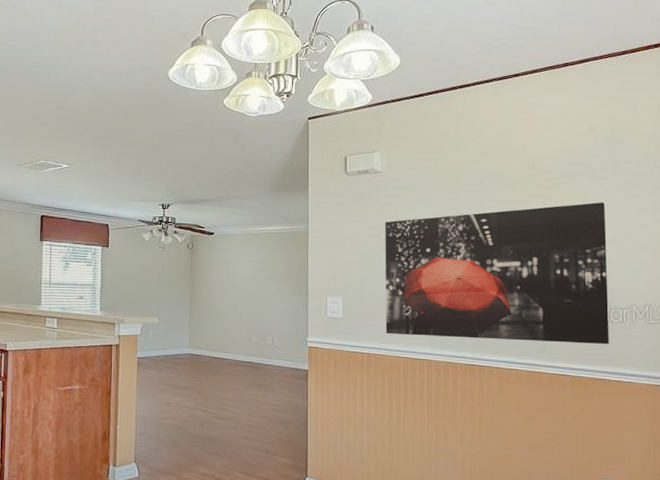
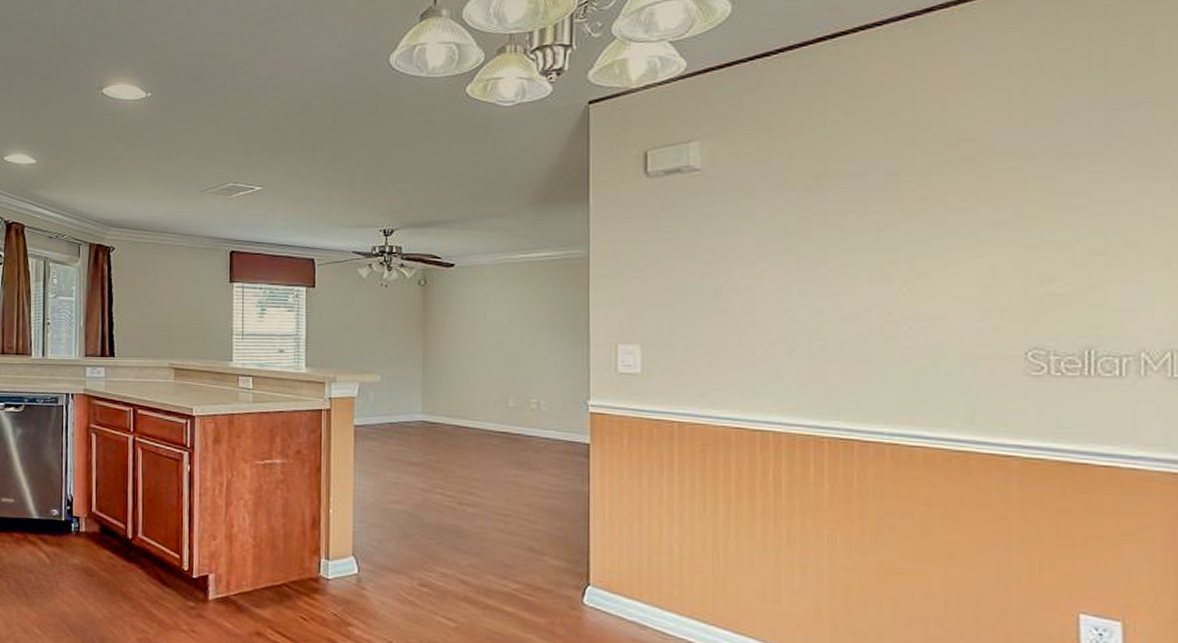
wall art: present [385,202,609,345] -> none [706,192,1094,412]

